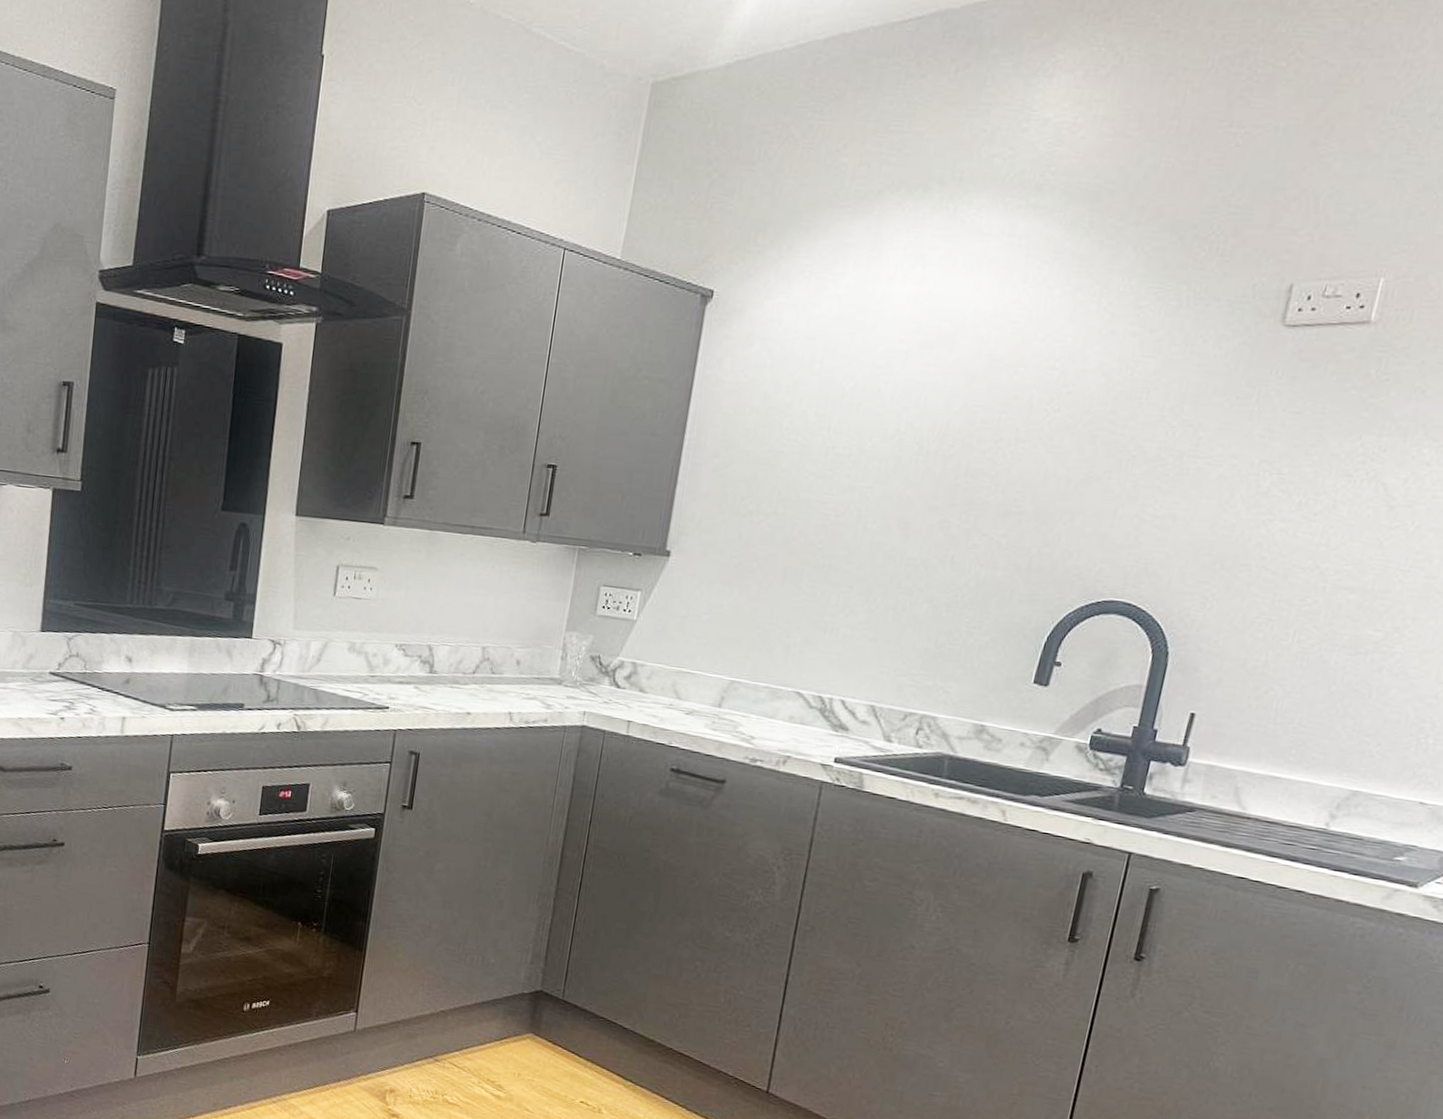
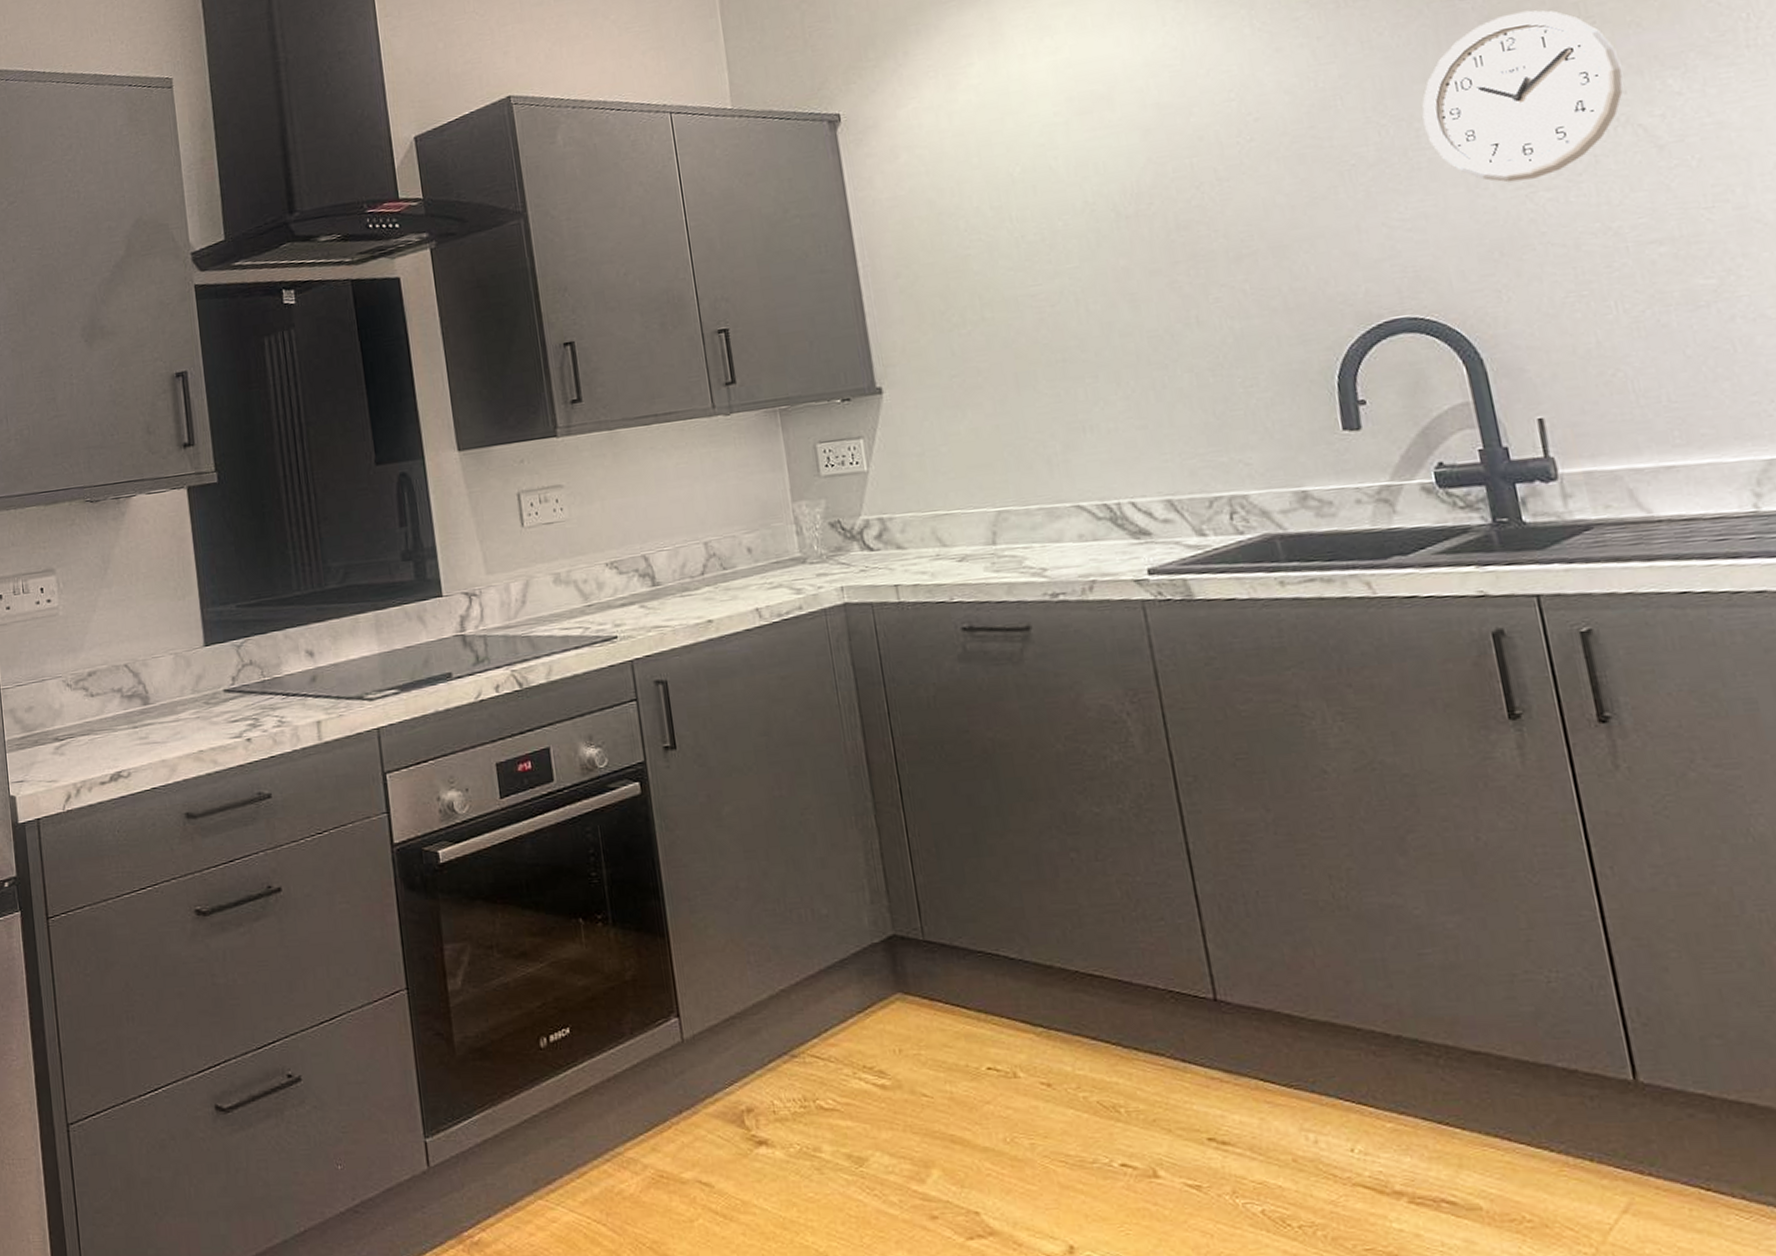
wall clock: none [1205,352,1394,508] -> present [1422,10,1624,183]

